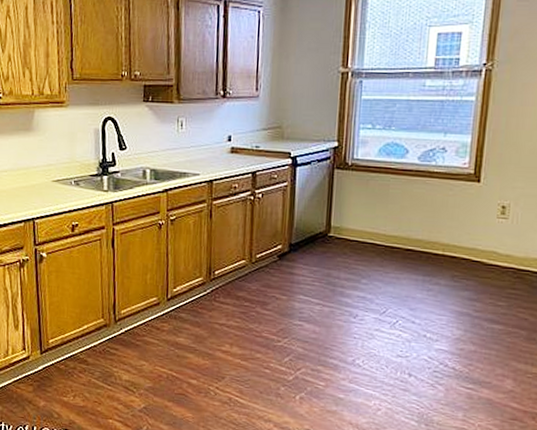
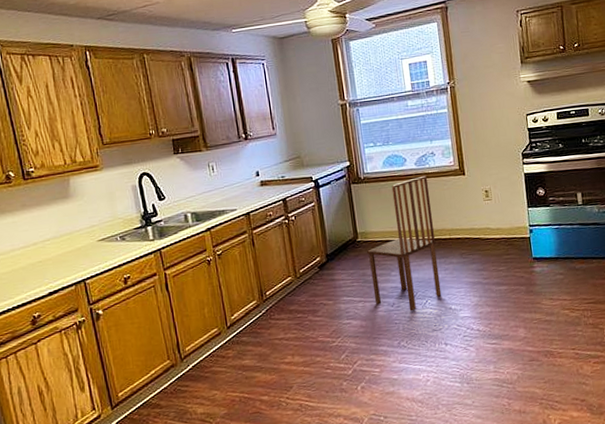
dining chair: none [335,174,431,329] -> present [366,175,442,311]

